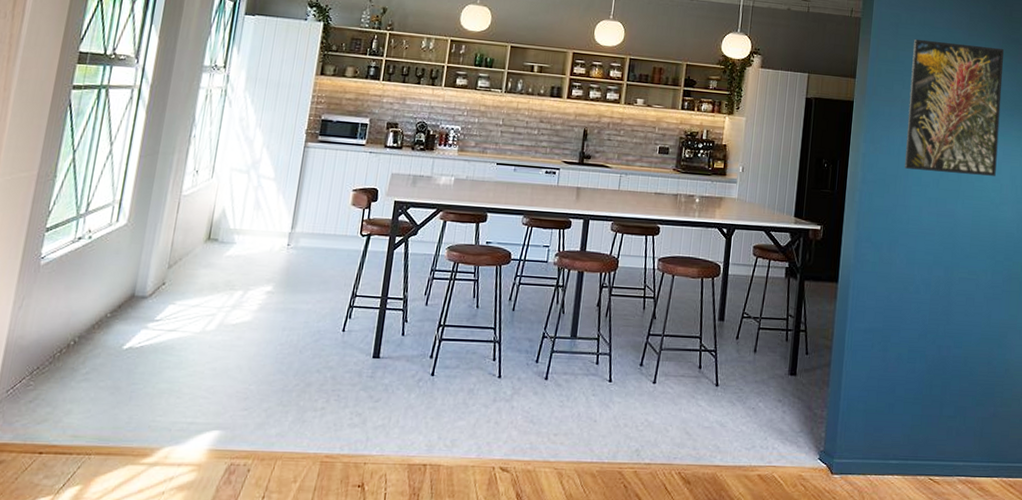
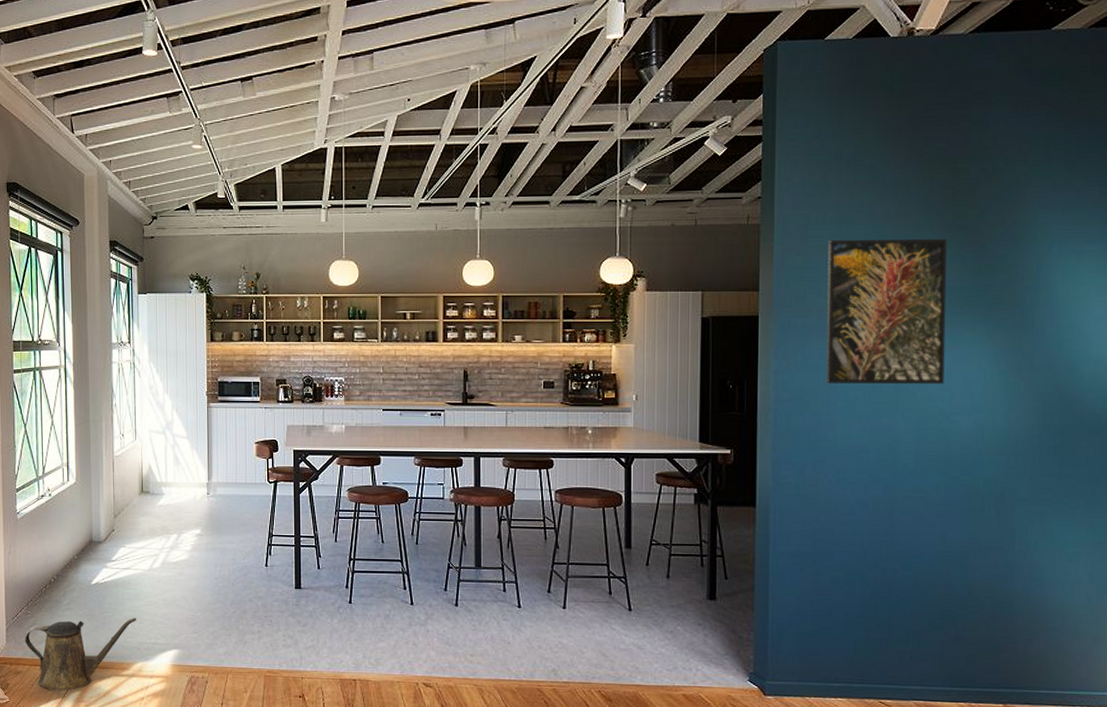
watering can: none [17,390,173,486] -> present [24,617,136,691]

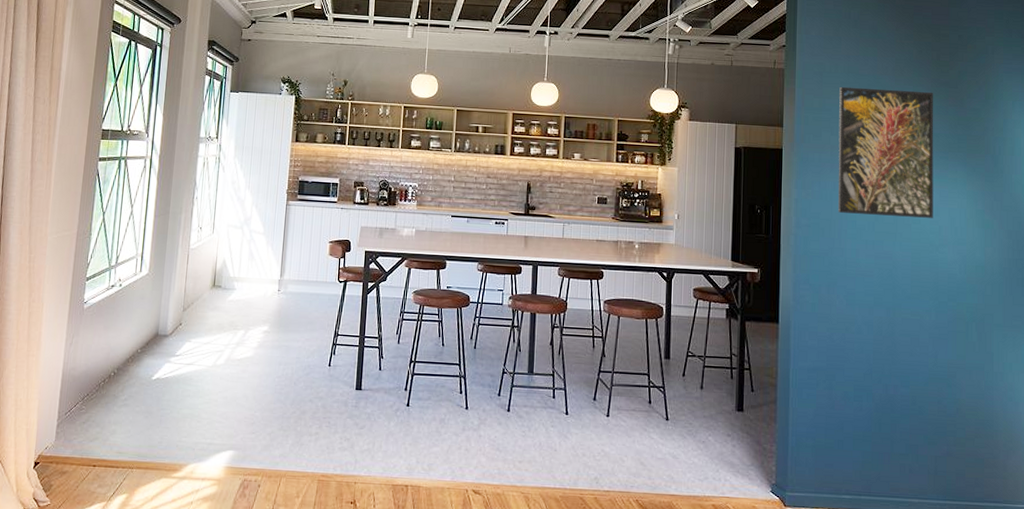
watering can: present [24,617,136,691] -> none [75,415,194,494]

